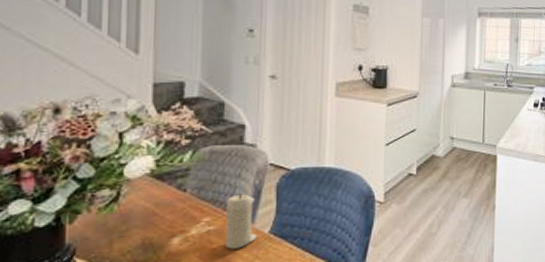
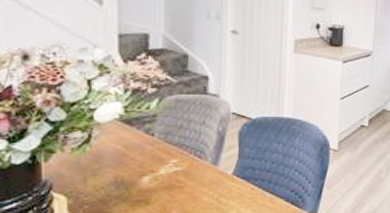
candle: present [225,192,258,249] -> none [191,138,222,188]

